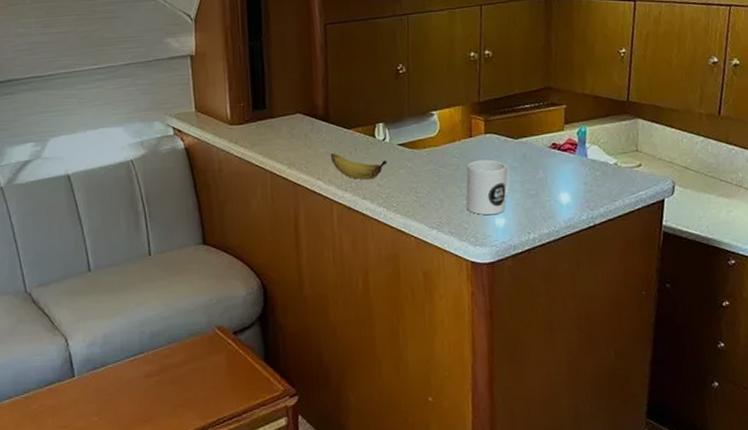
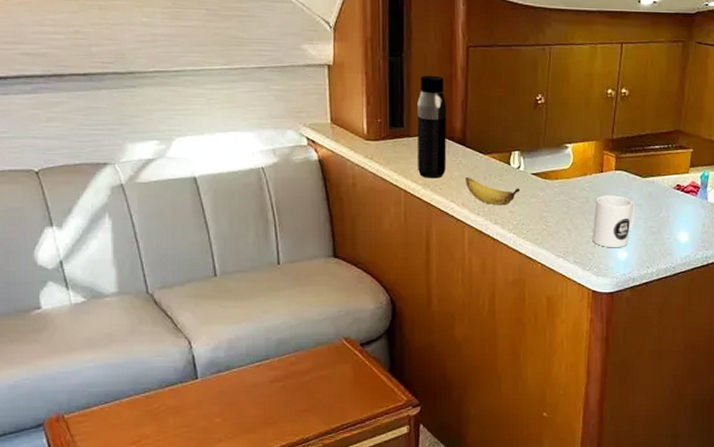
water bottle: none [278,55,311,158] -> present [417,75,447,179]

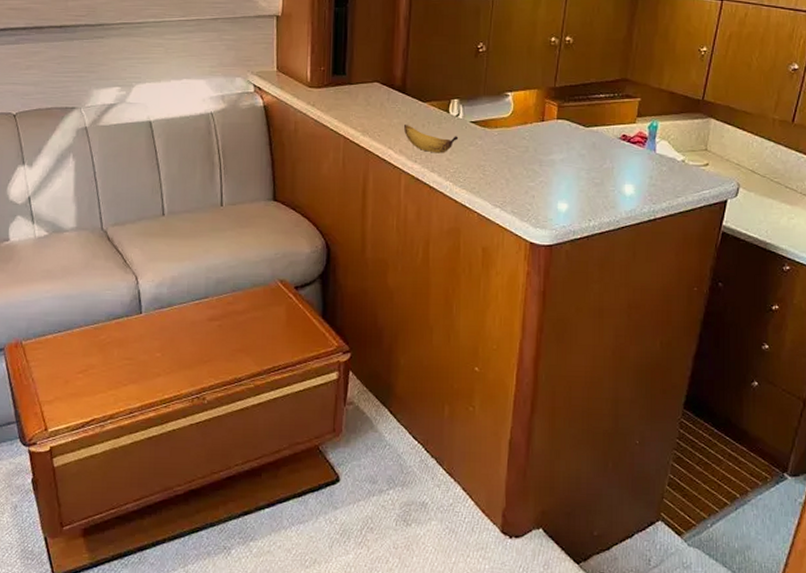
water bottle: present [417,75,447,179] -> none [358,24,389,125]
mug: present [592,195,636,248] -> none [531,144,578,200]

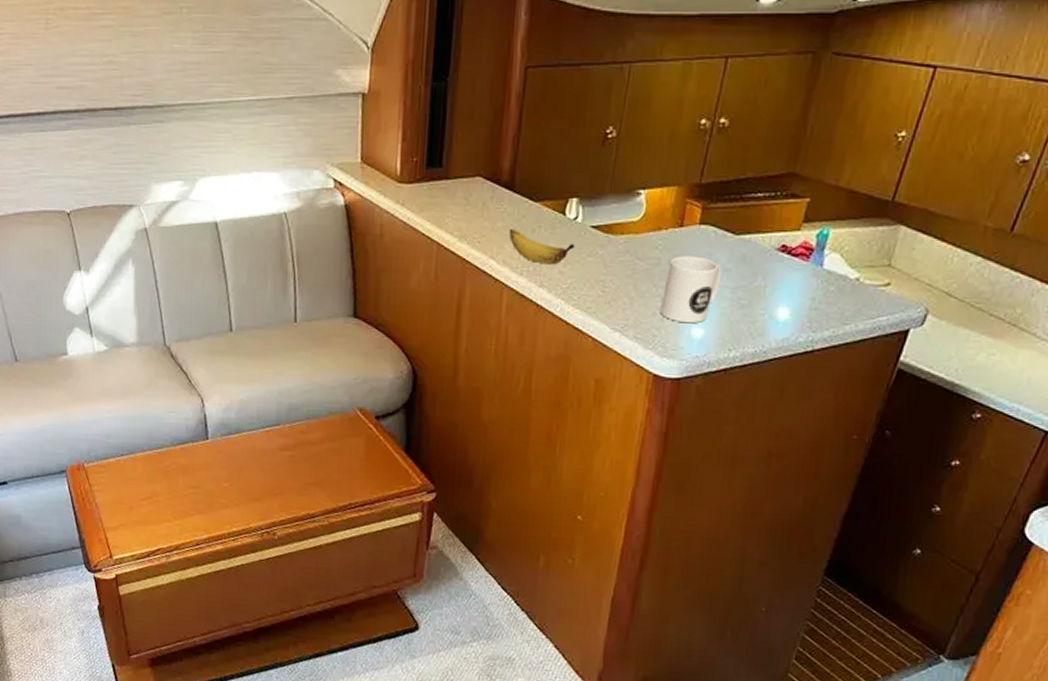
mug: none [531,144,578,200] -> present [660,256,722,324]

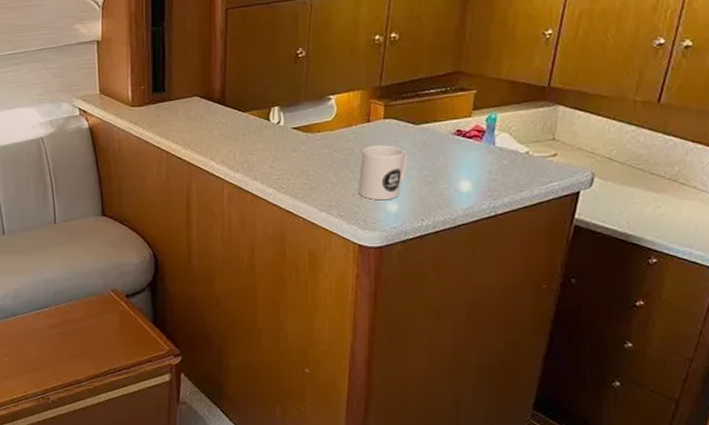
banana: present [509,229,576,265] -> none [225,136,281,162]

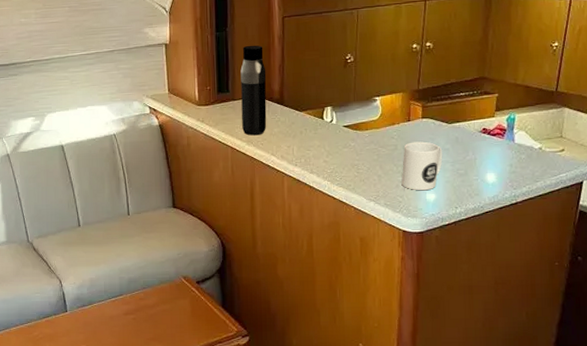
water bottle: none [178,40,207,139] -> present [240,45,267,136]

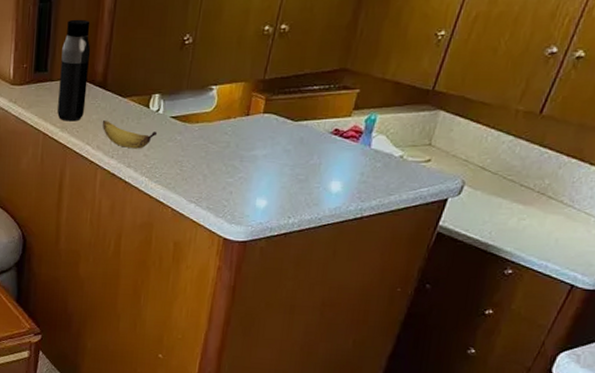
banana: none [284,133,334,157] -> present [103,121,158,149]
mug: present [401,141,443,191] -> none [229,140,283,196]

